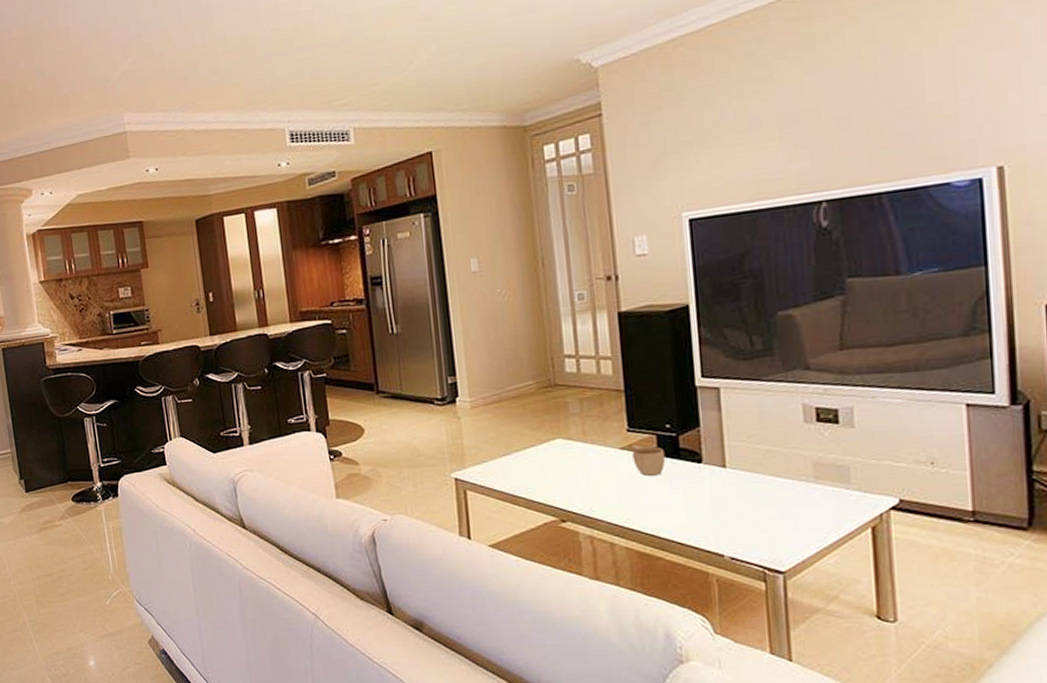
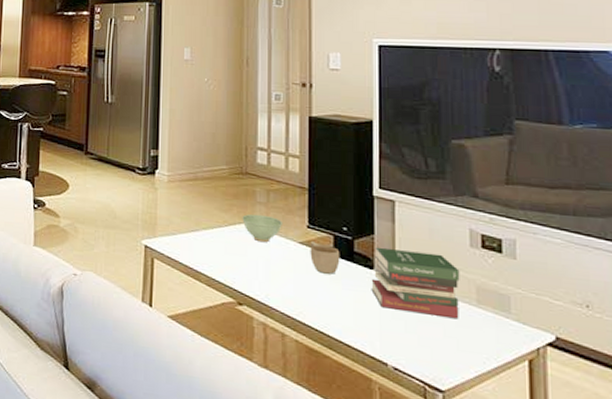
bowl: none [555,425,600,455] -> present [242,213,282,243]
books: none [700,435,796,500] -> present [371,247,460,319]

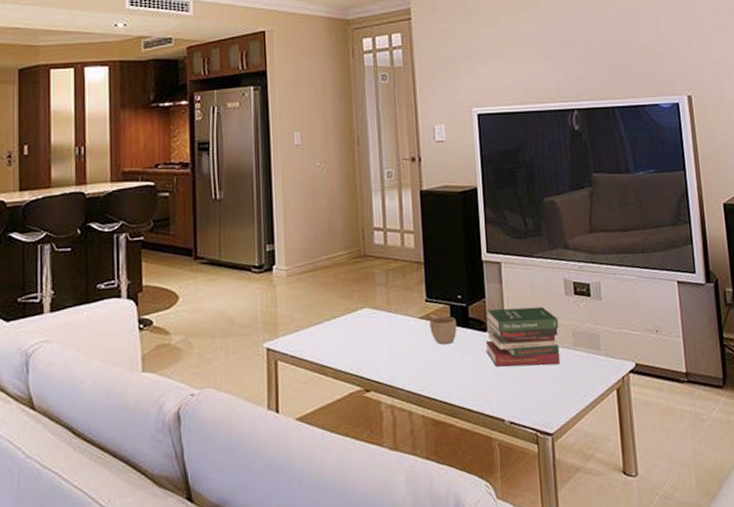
bowl: present [242,213,282,243] -> none [363,295,402,324]

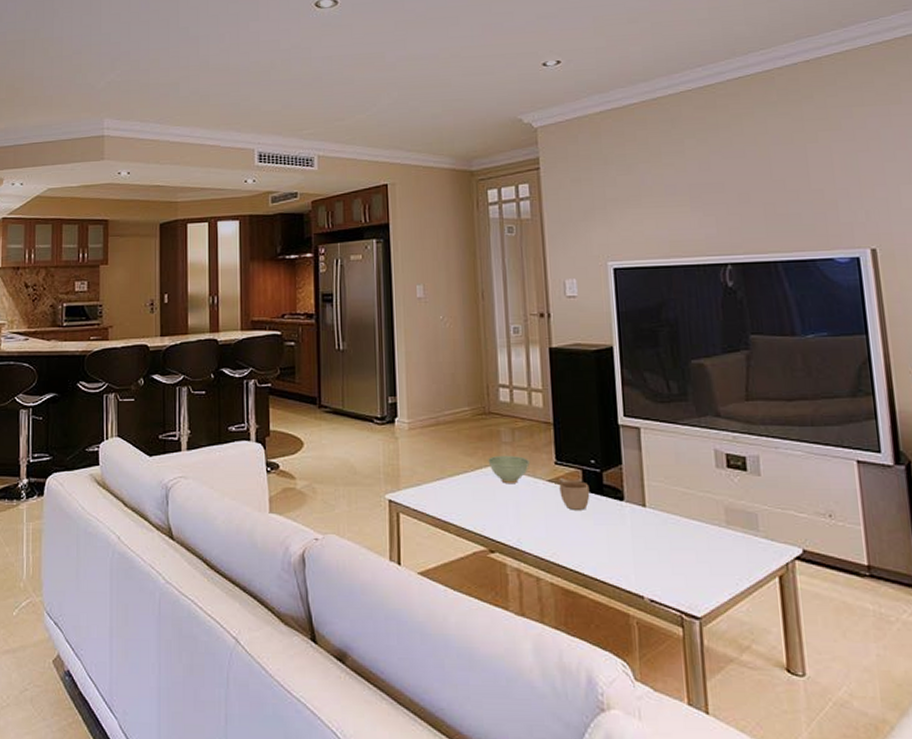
bowl: none [363,295,402,324] -> present [488,455,530,484]
books: present [485,306,561,367] -> none [622,477,710,543]

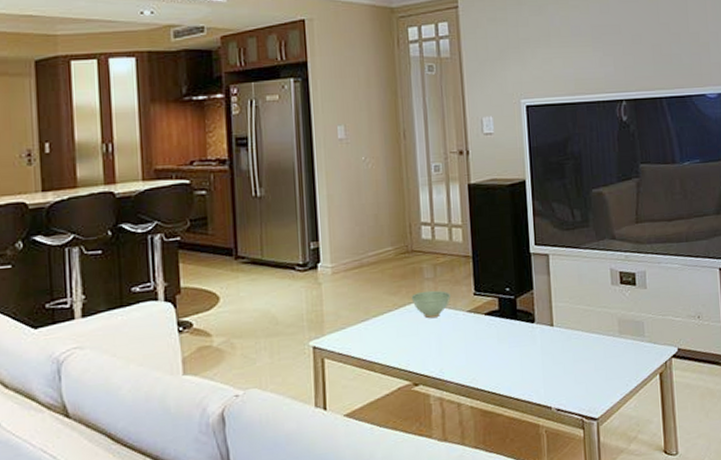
cup: present [559,477,590,510] -> none [477,306,506,337]

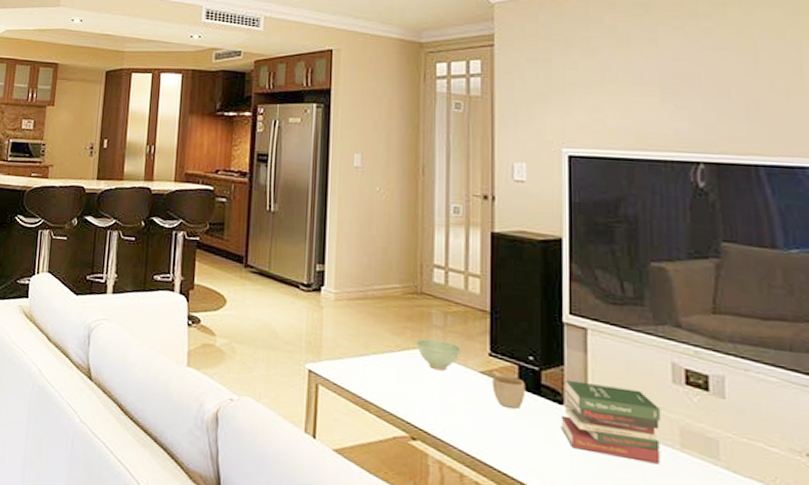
cup: none [477,306,506,337] -> present [492,370,526,409]
books: none [533,296,606,357] -> present [560,379,661,465]

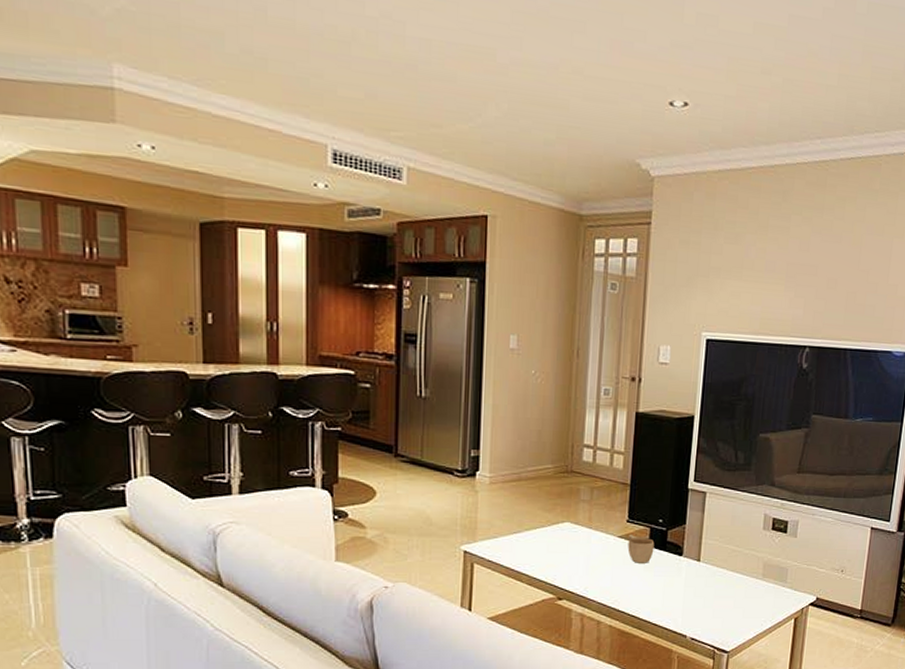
bowl: present [416,338,461,371] -> none [565,512,604,539]
books: present [560,379,661,465] -> none [679,535,752,592]

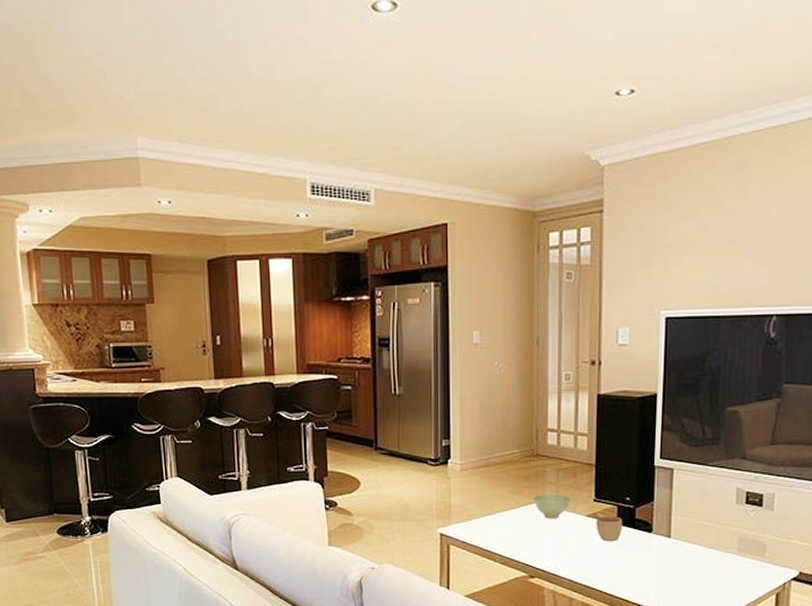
bowl: none [565,512,604,539] -> present [533,493,571,519]

